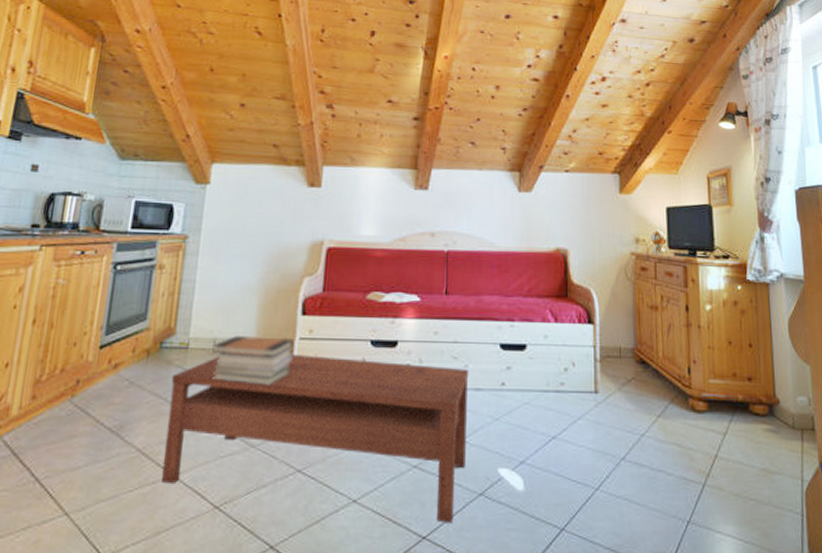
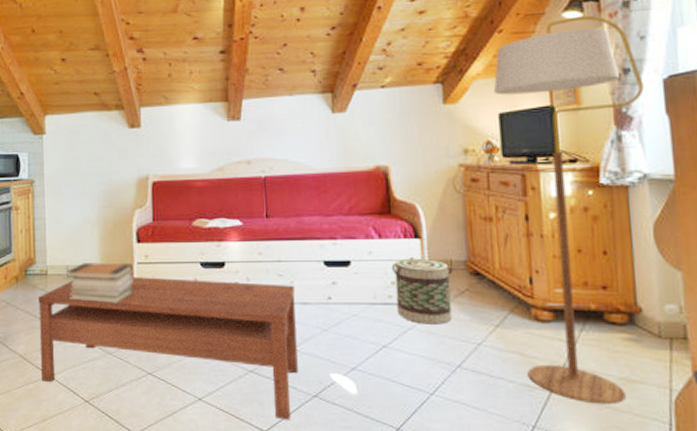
basket: none [565,342,621,414] -> present [391,256,453,325]
floor lamp: none [662,127,781,497] -> present [493,15,644,405]

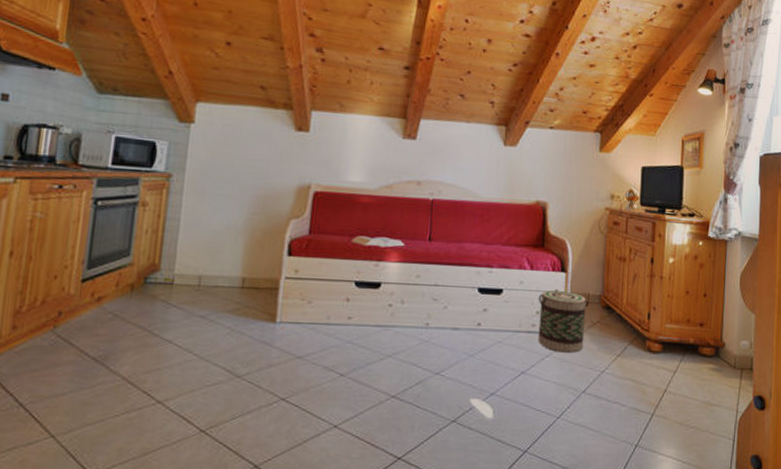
coffee table: present [38,277,298,420] -> none [148,292,448,446]
book stack: present [66,262,134,303] -> none [197,273,280,321]
floor lamp: present [493,15,644,405] -> none [637,93,747,425]

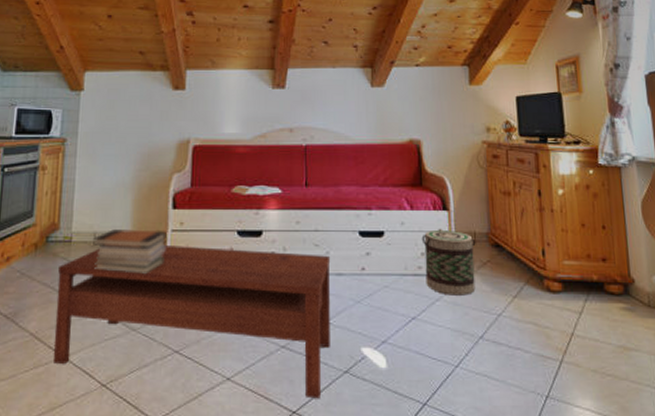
coffee table: none [148,292,448,446] -> present [54,246,331,399]
book stack: none [197,273,280,321] -> present [93,229,167,274]

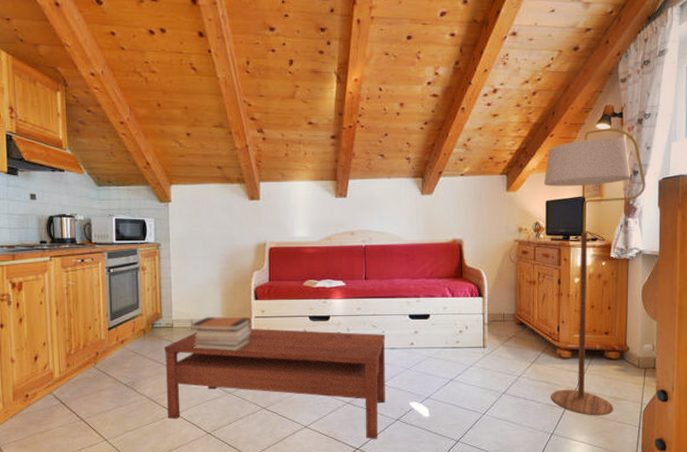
basket: present [421,228,476,296] -> none [460,311,504,363]
floor lamp: none [511,16,631,373] -> present [543,128,646,416]

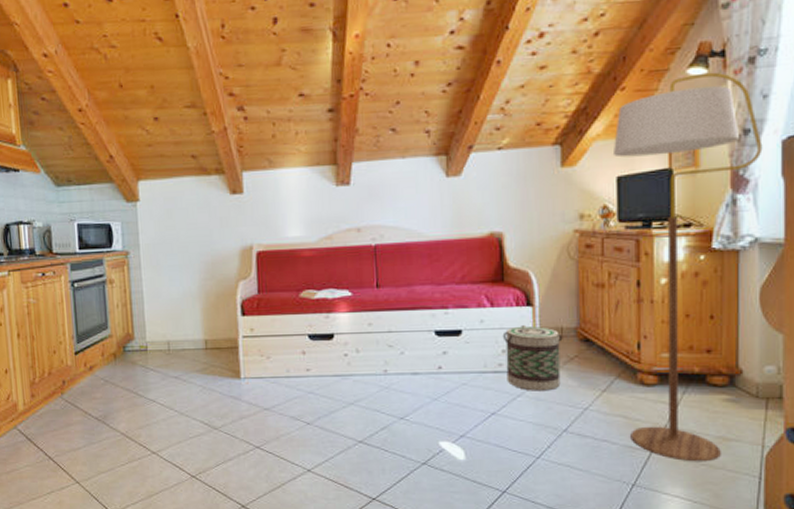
coffee table: present [165,329,386,439] -> none [139,351,407,487]
book stack: present [191,316,251,351] -> none [167,336,239,378]
basket: none [460,311,504,363] -> present [502,324,563,391]

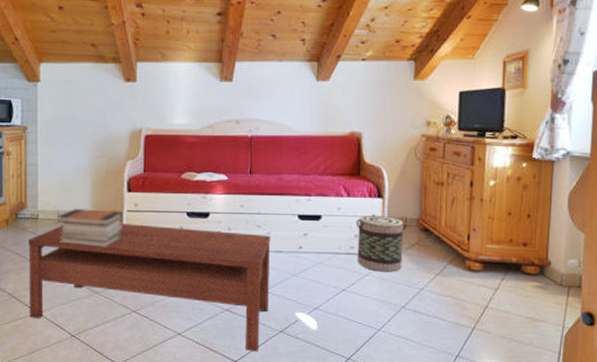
coffee table: none [139,351,407,487] -> present [28,224,271,352]
book stack: none [167,336,239,378] -> present [57,209,123,247]
floor lamp: present [612,72,763,462] -> none [457,9,578,339]

